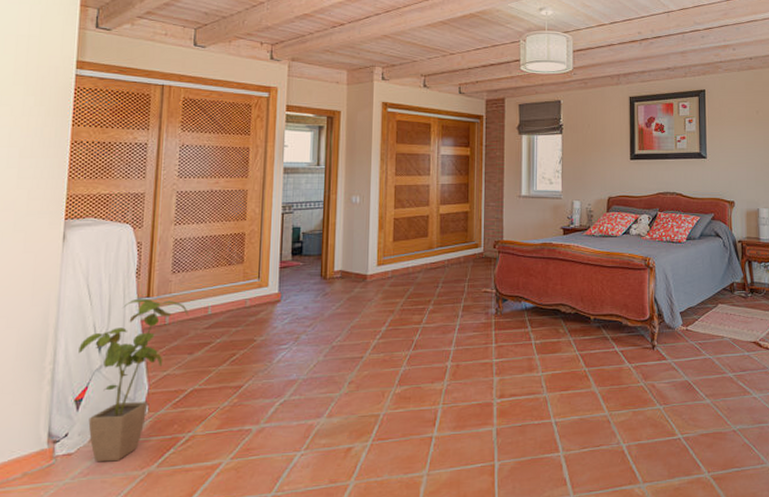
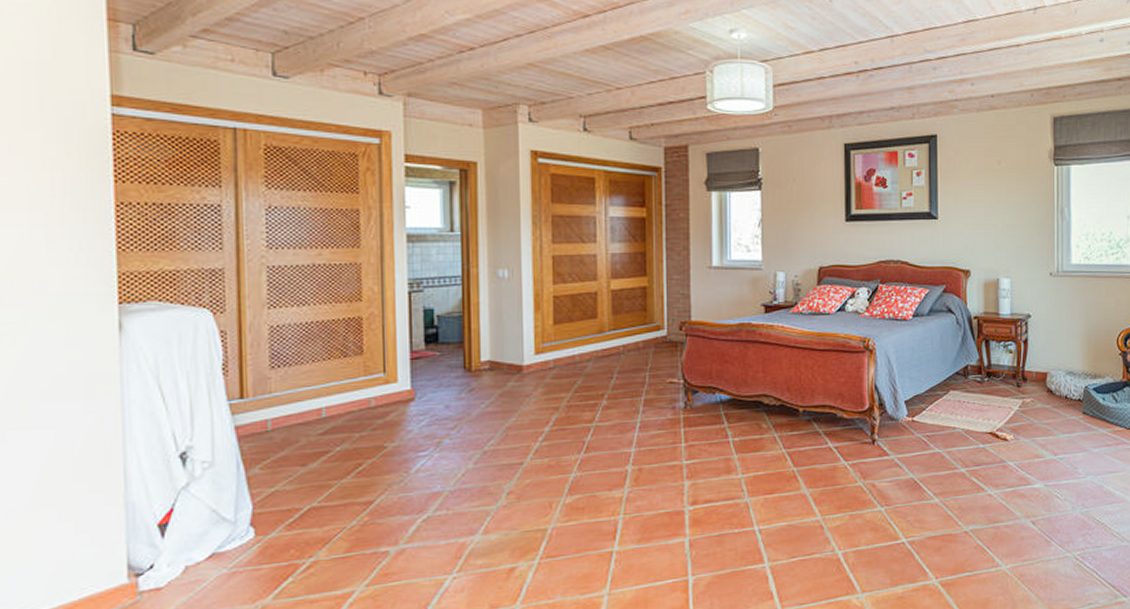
house plant: present [78,298,188,463] -> none [156,400,296,597]

